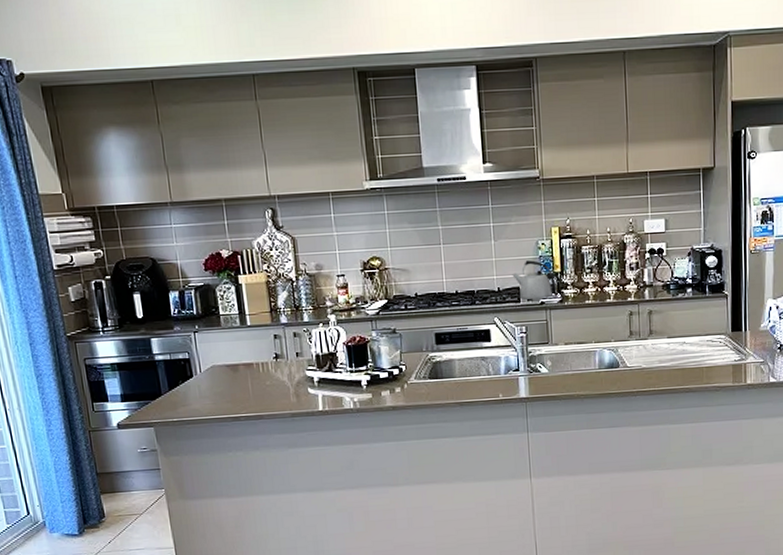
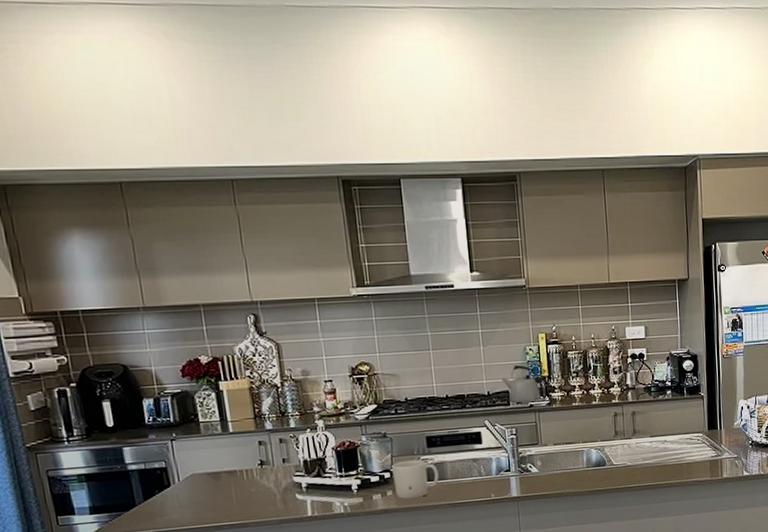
mug: none [401,356,447,397] -> present [392,459,439,500]

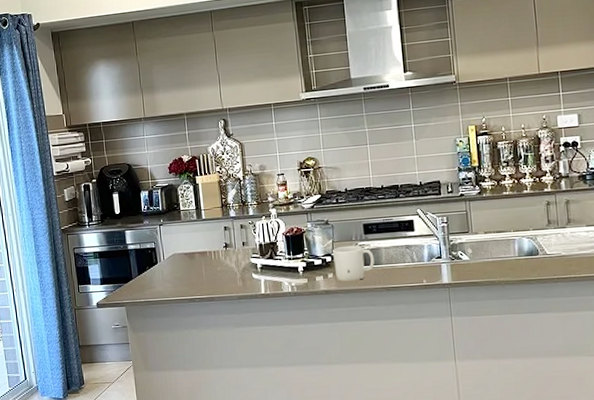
kettle: present [501,365,545,405] -> none [433,156,475,194]

